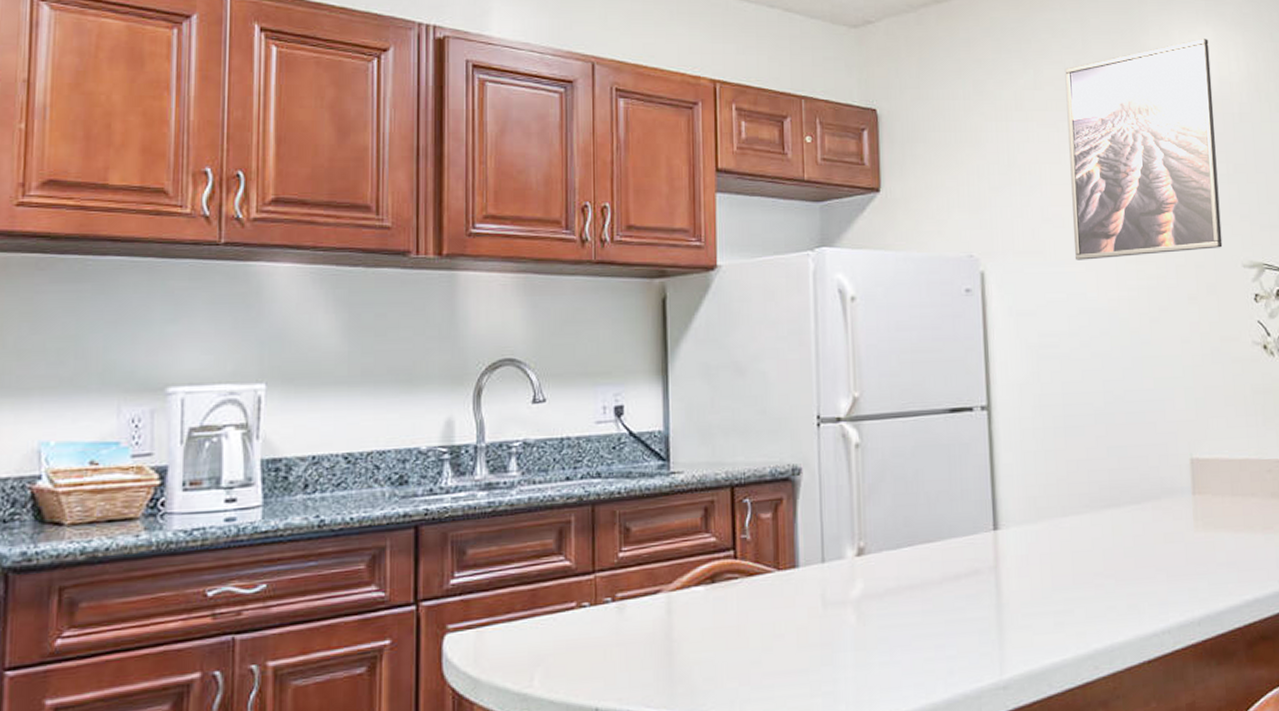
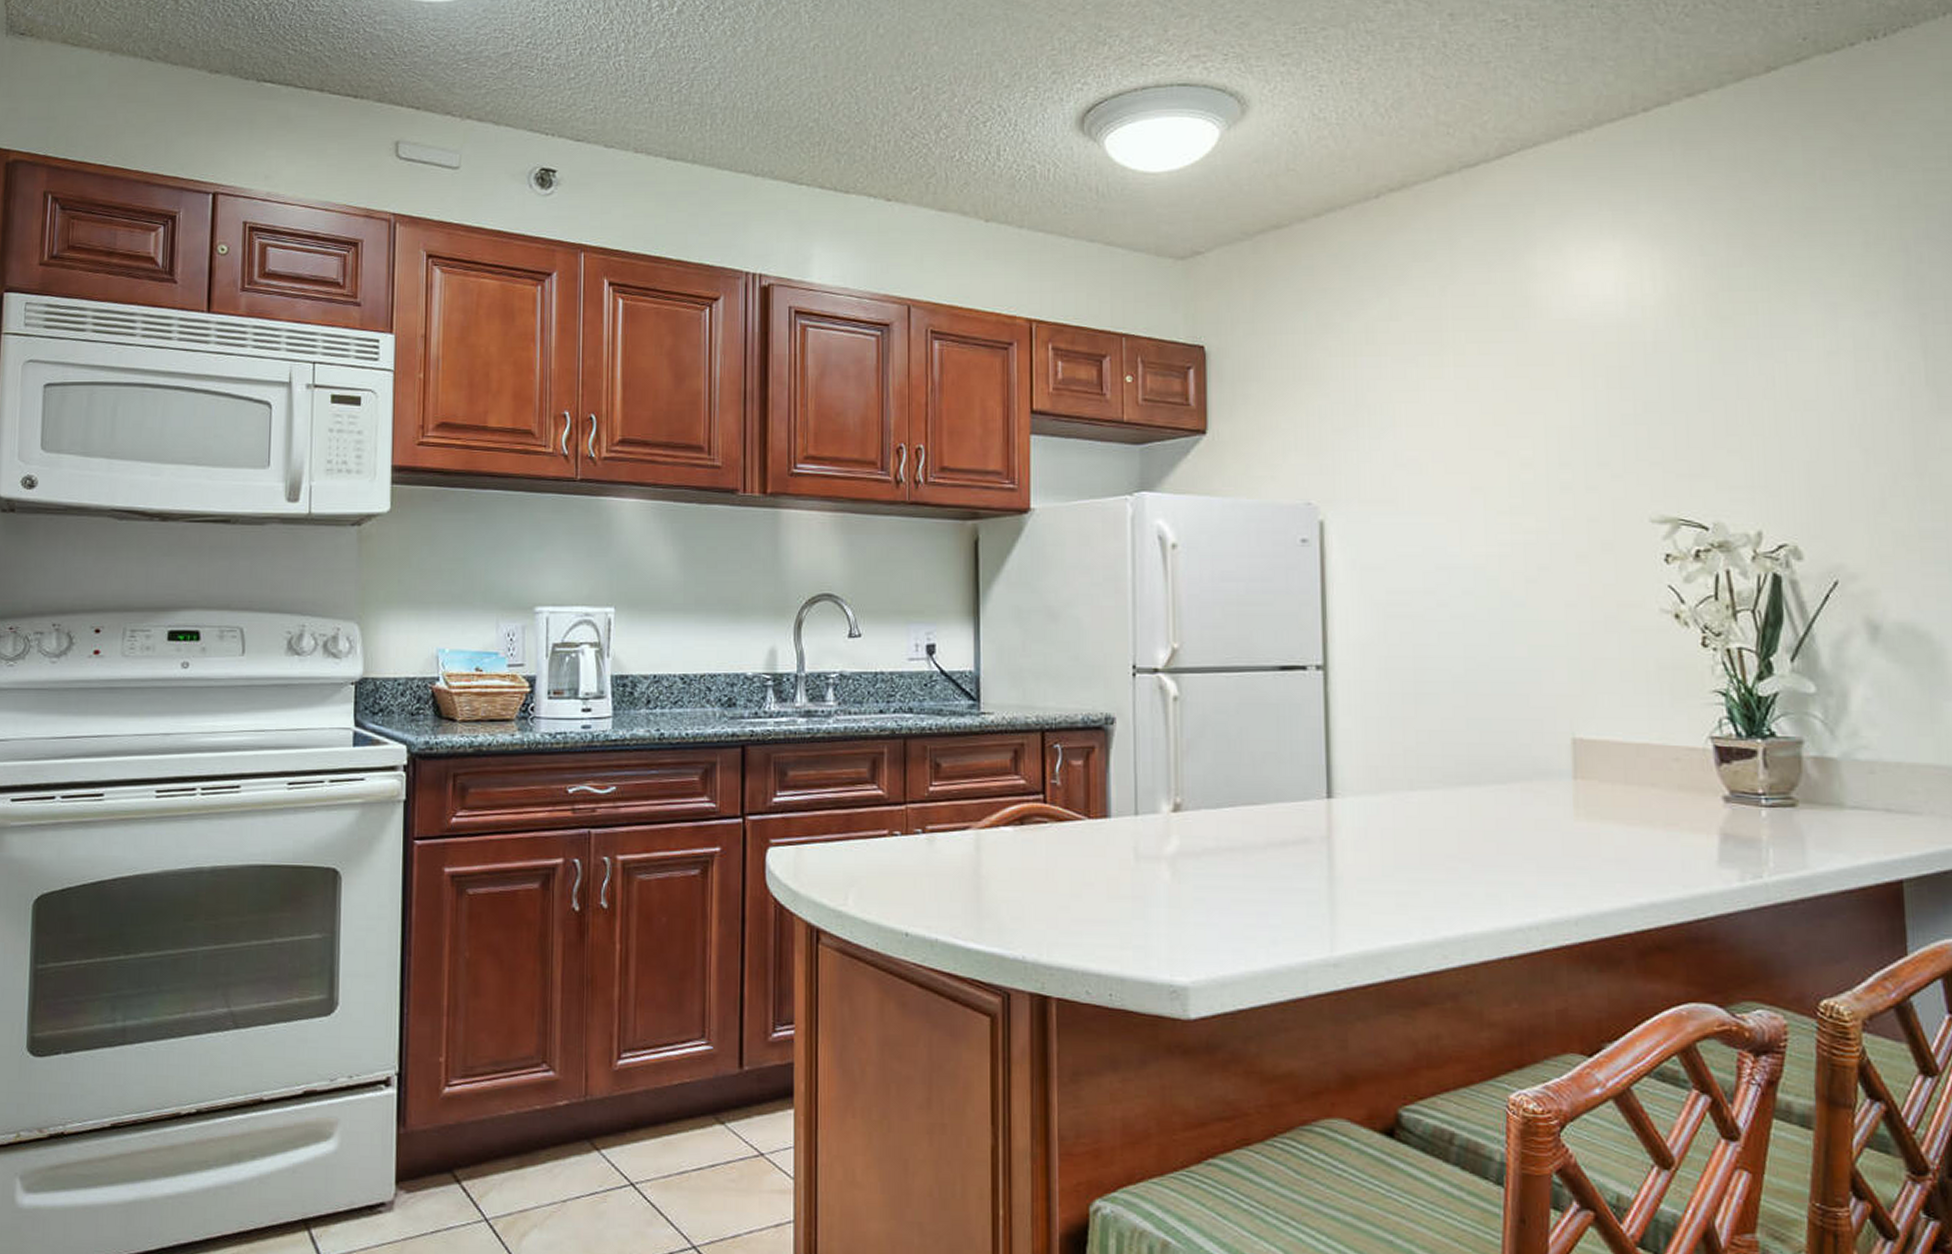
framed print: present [1065,39,1223,260] -> none [1427,256,1625,511]

